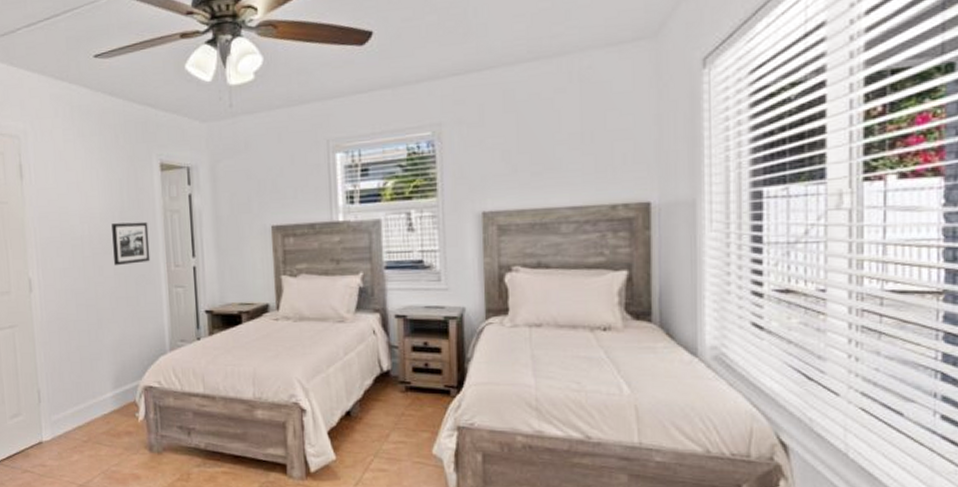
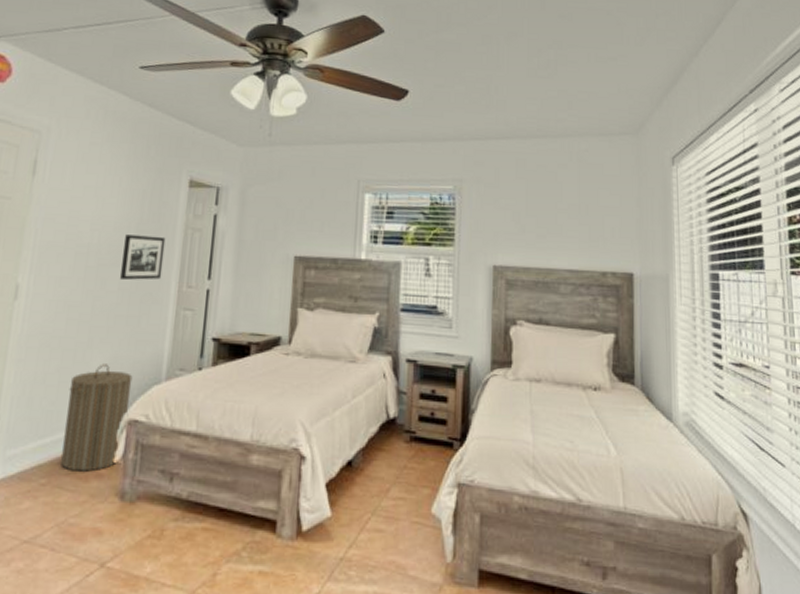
laundry hamper: none [90,340,144,430] -> present [60,364,133,472]

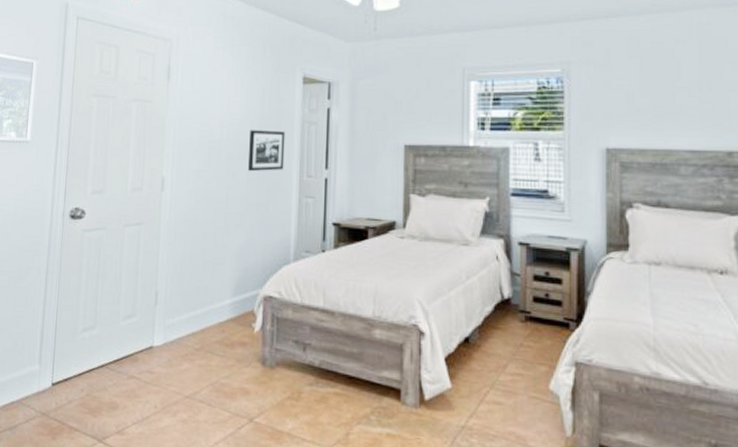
laundry hamper: present [60,364,133,472] -> none [209,246,265,340]

